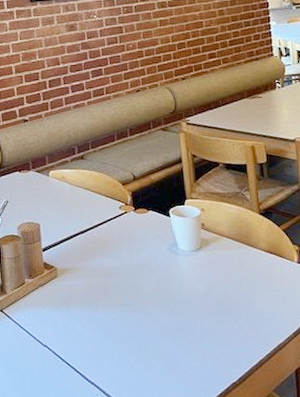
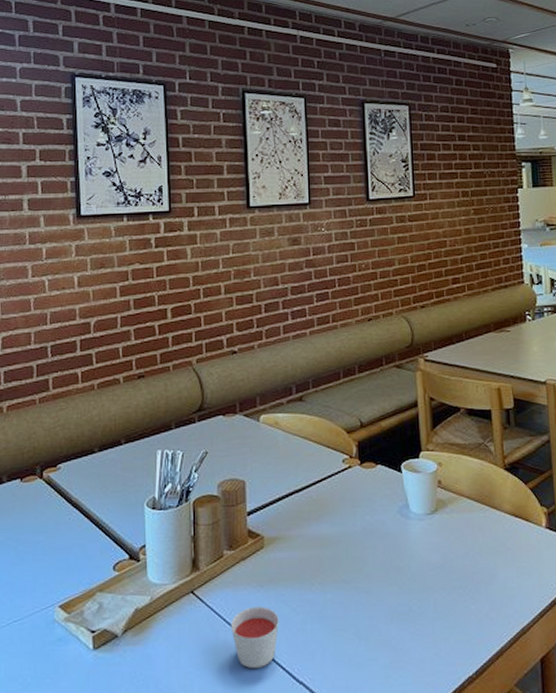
candle: none [33,323,73,372] -> present [230,606,279,669]

